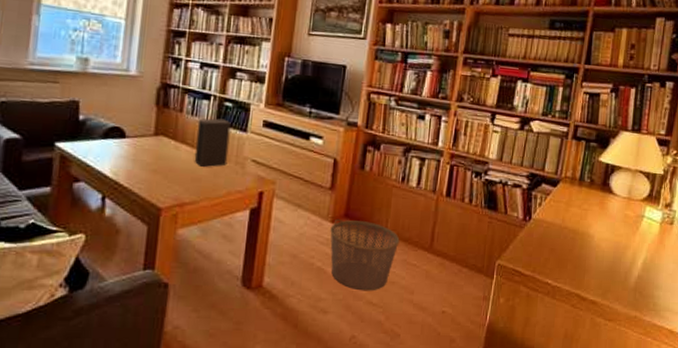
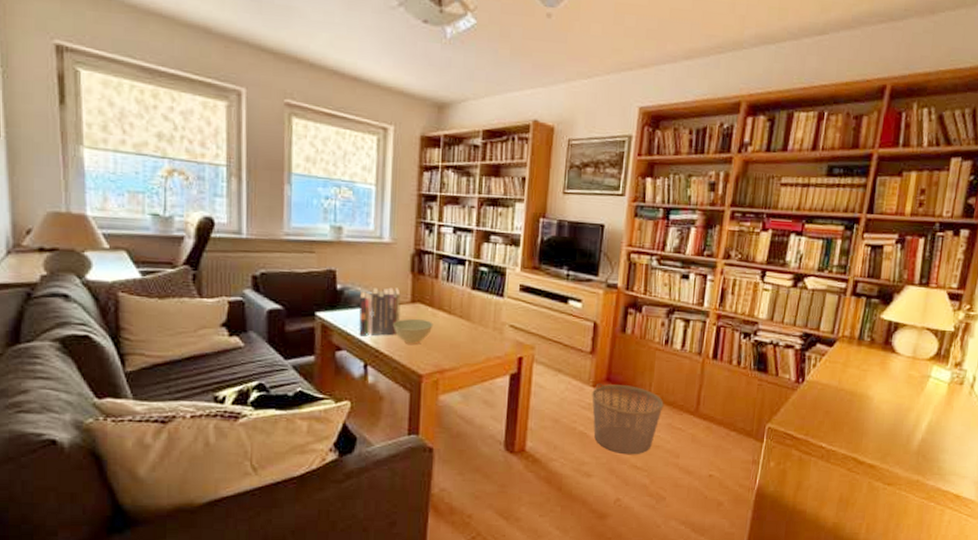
books: none [99,119,144,169] -> present [359,287,401,337]
bowl: none [134,151,176,178] -> present [392,318,434,346]
speaker: present [194,118,231,167] -> none [452,284,487,333]

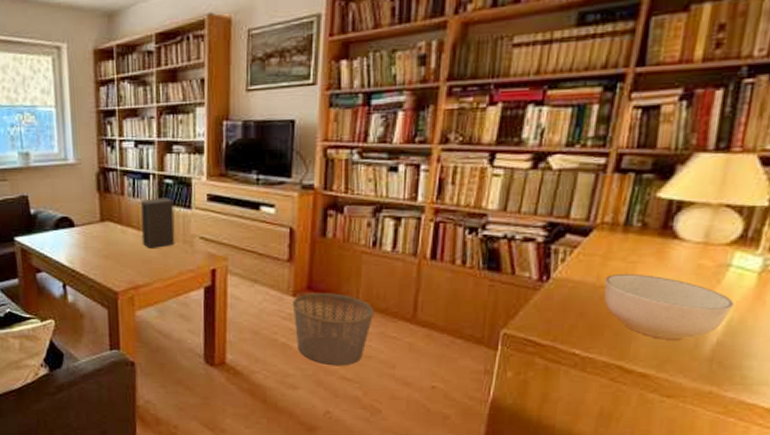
books: present [359,287,401,337] -> none [51,208,91,258]
bowl: present [392,318,434,346] -> none [85,236,124,264]
speaker: none [452,284,487,333] -> present [140,197,175,248]
bowl: none [843,380,933,436] -> present [603,274,734,340]

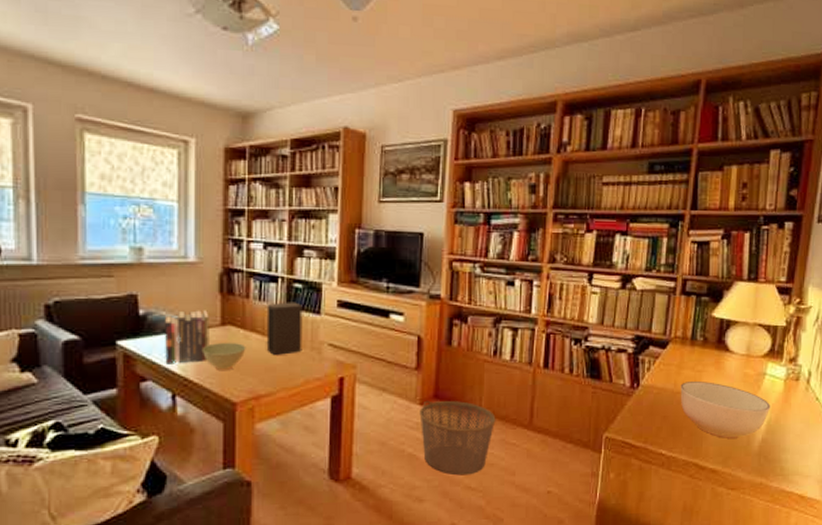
books: none [51,208,91,258] -> present [164,310,209,364]
bowl: none [85,236,124,264] -> present [201,342,246,372]

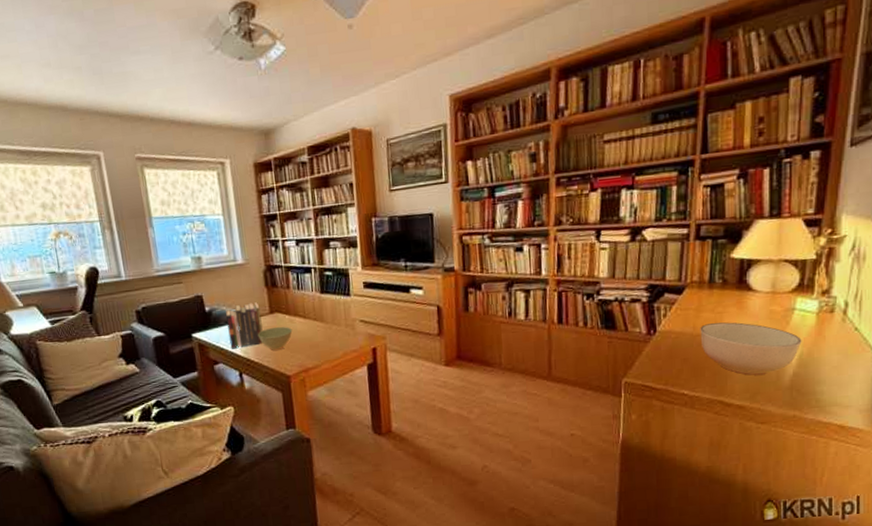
speaker: present [266,302,303,355] -> none [304,287,338,334]
basket: present [419,400,496,476] -> none [445,359,516,425]

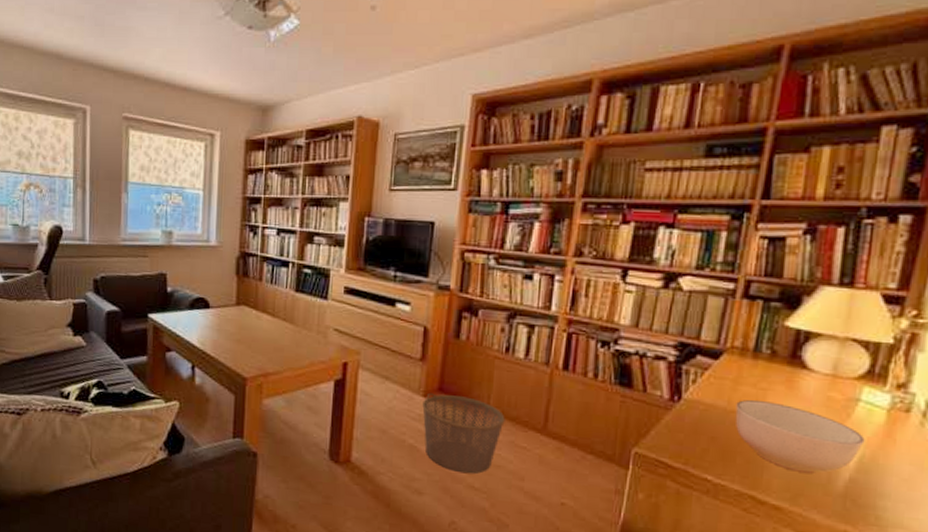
books: present [225,302,263,349] -> none [187,290,226,338]
bowl: present [257,326,293,351] -> none [218,320,258,348]
basket: none [445,359,516,425] -> present [422,392,505,474]

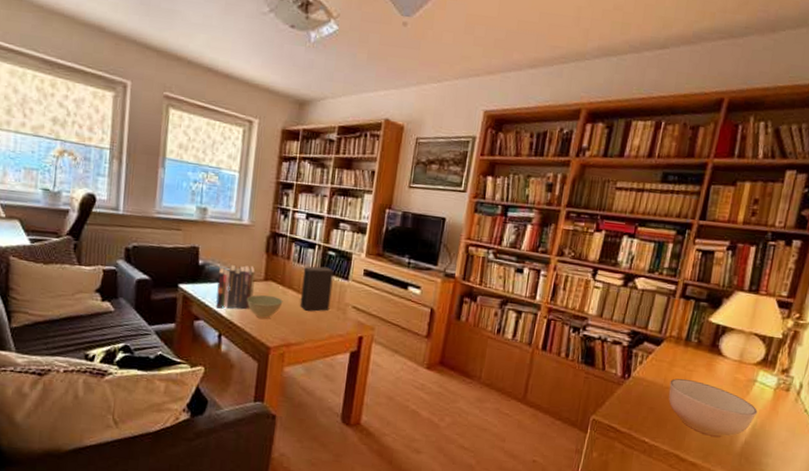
books: none [187,290,226,338] -> present [216,265,255,310]
bowl: none [218,320,258,348] -> present [246,295,283,320]
speaker: none [275,286,311,336] -> present [299,266,334,311]
basket: present [422,392,505,474] -> none [425,365,493,436]

